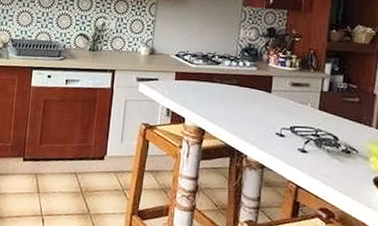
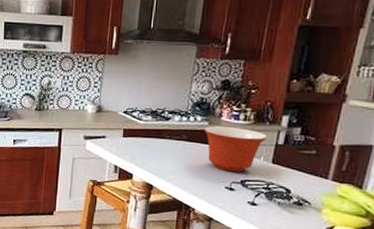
mixing bowl: none [253,71,313,118] -> present [204,126,268,172]

